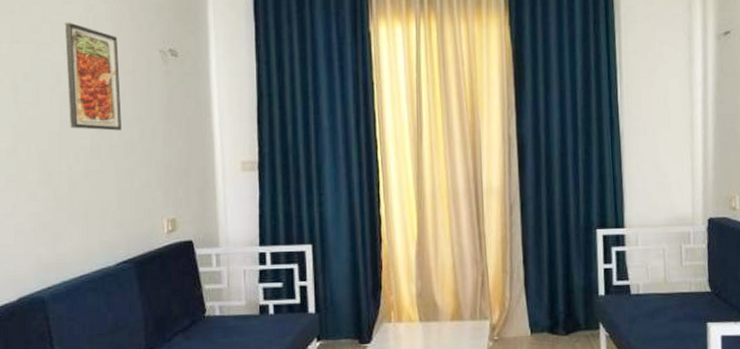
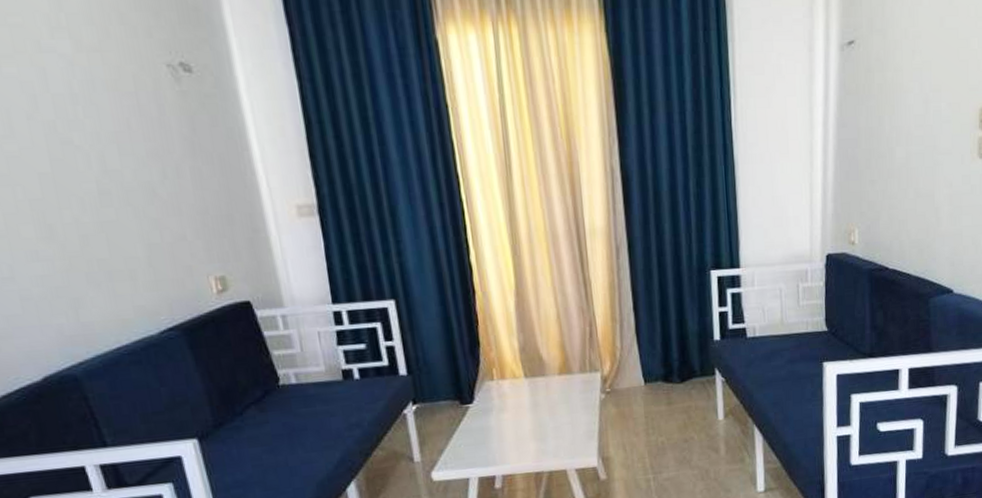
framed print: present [64,22,122,131] -> none [26,25,135,171]

